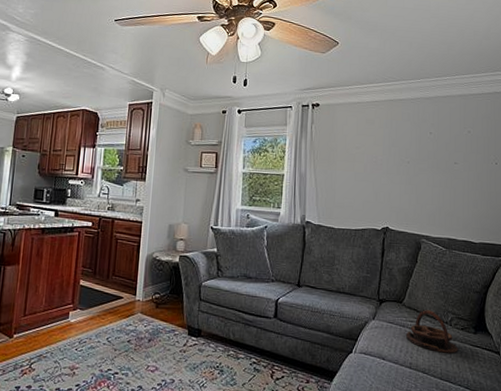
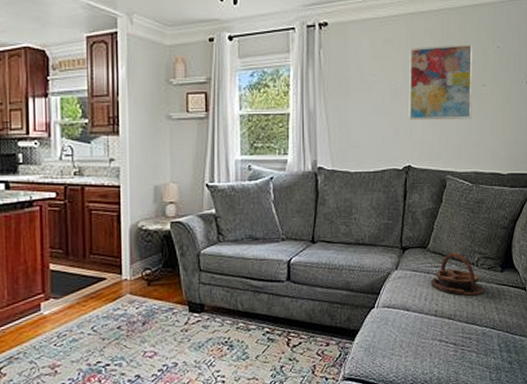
wall art: none [387,127,446,191] -> present [409,43,473,121]

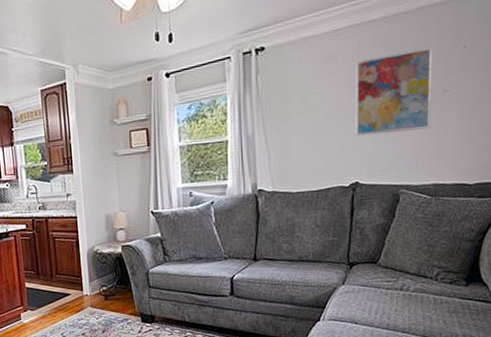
serving tray: present [431,252,485,296] -> none [382,267,446,310]

